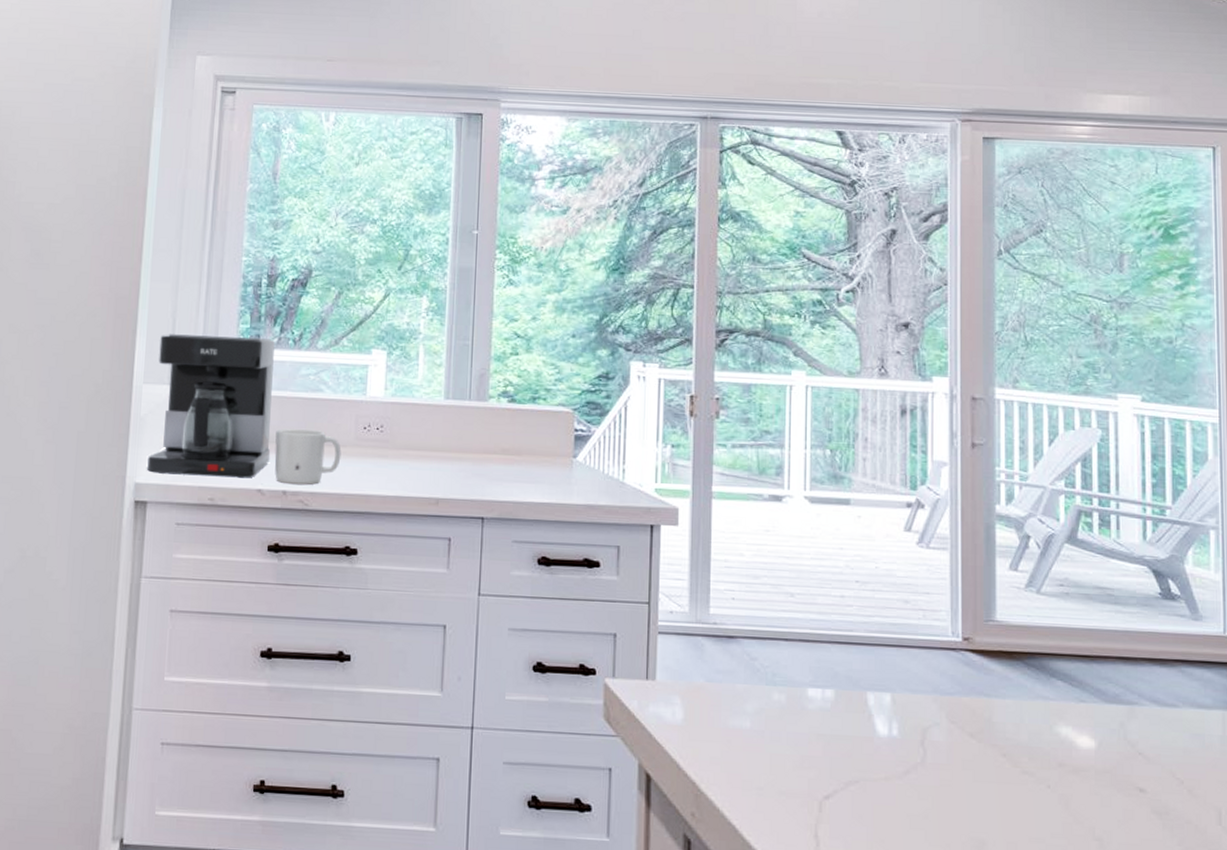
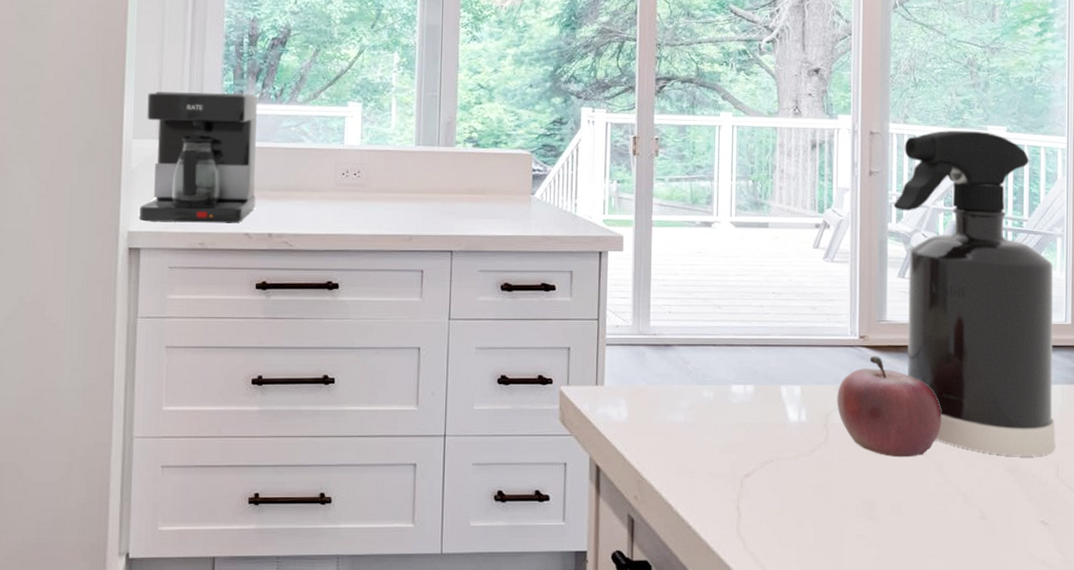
mug: present [274,429,342,486] -> none [260,177,322,228]
fruit: none [936,662,1068,788] -> present [837,356,942,458]
spray bottle: none [1002,398,1216,797] -> present [893,130,1056,456]

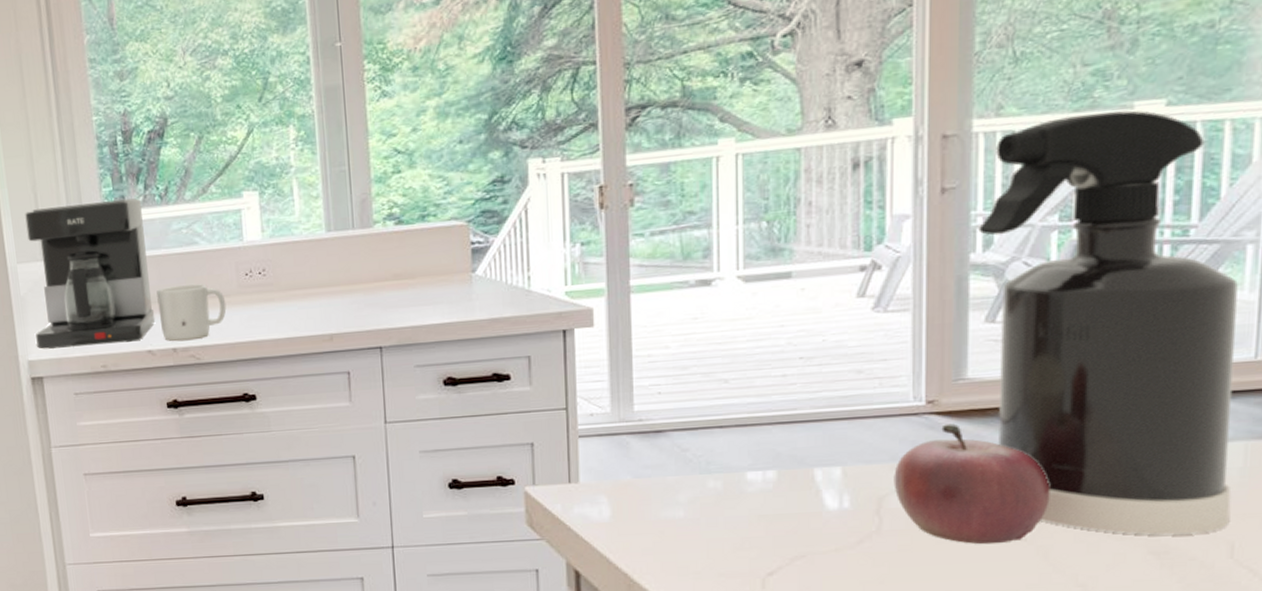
mug: none [260,177,322,228] -> present [156,284,227,342]

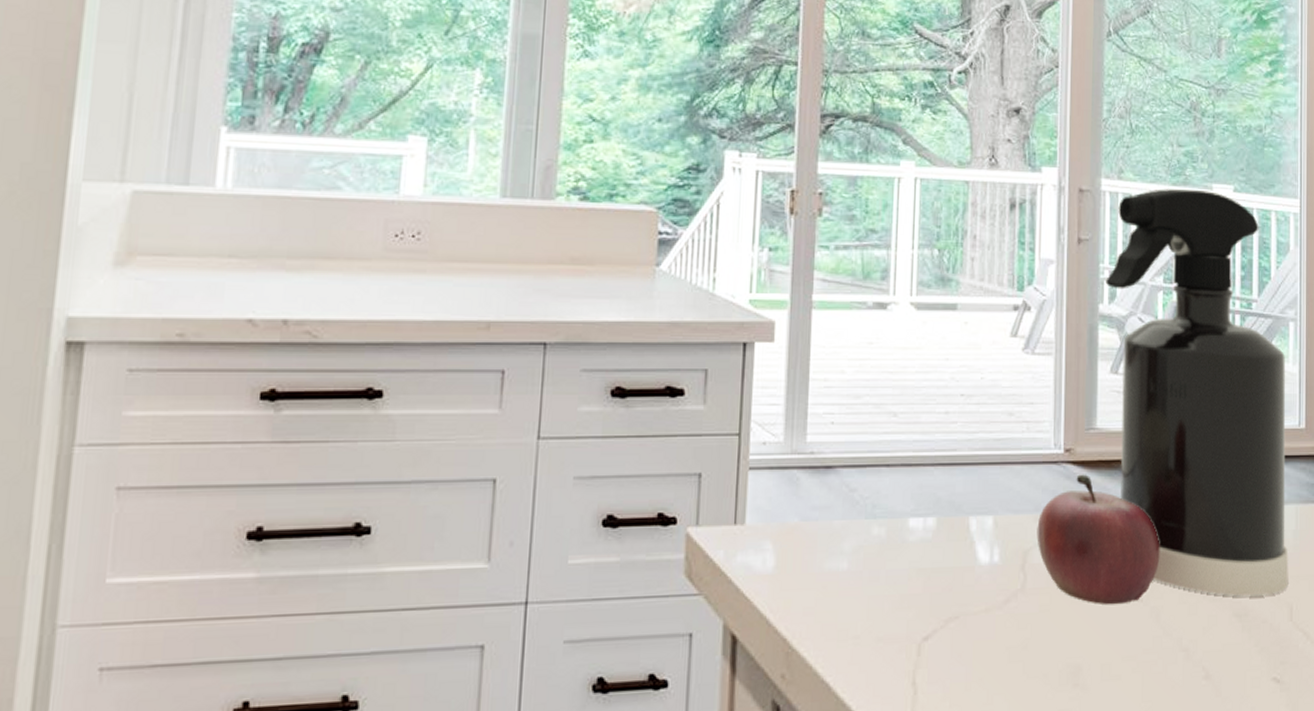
coffee maker: present [25,198,156,349] -> none [86,113,276,305]
mug: present [156,284,227,342] -> none [272,238,365,312]

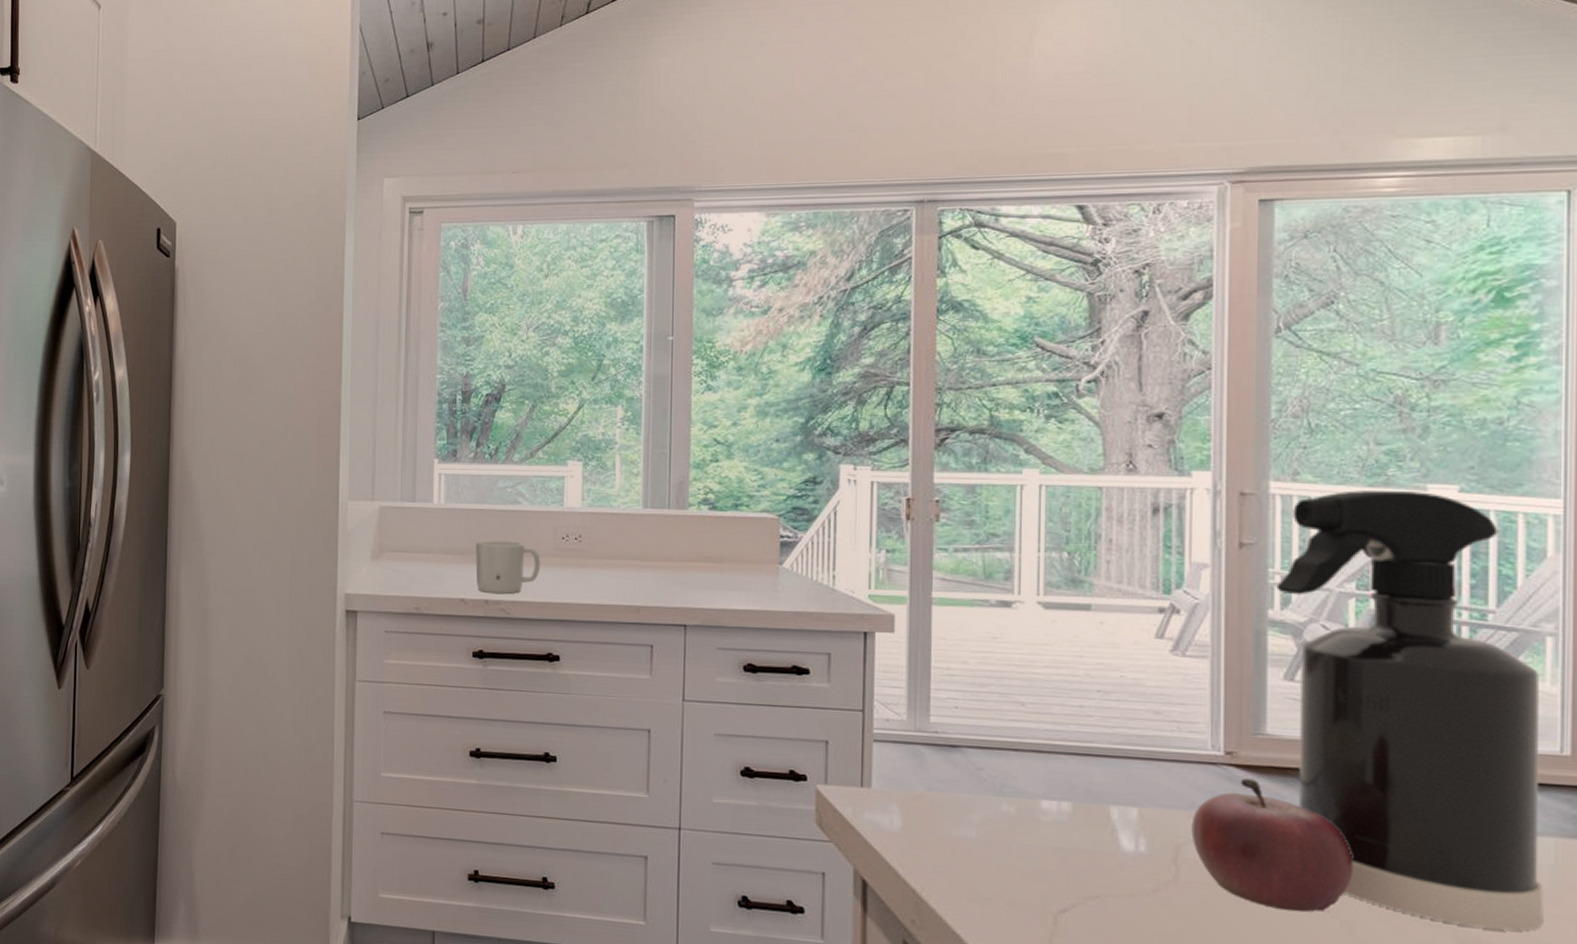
mug: none [272,238,365,312] -> present [475,540,541,595]

